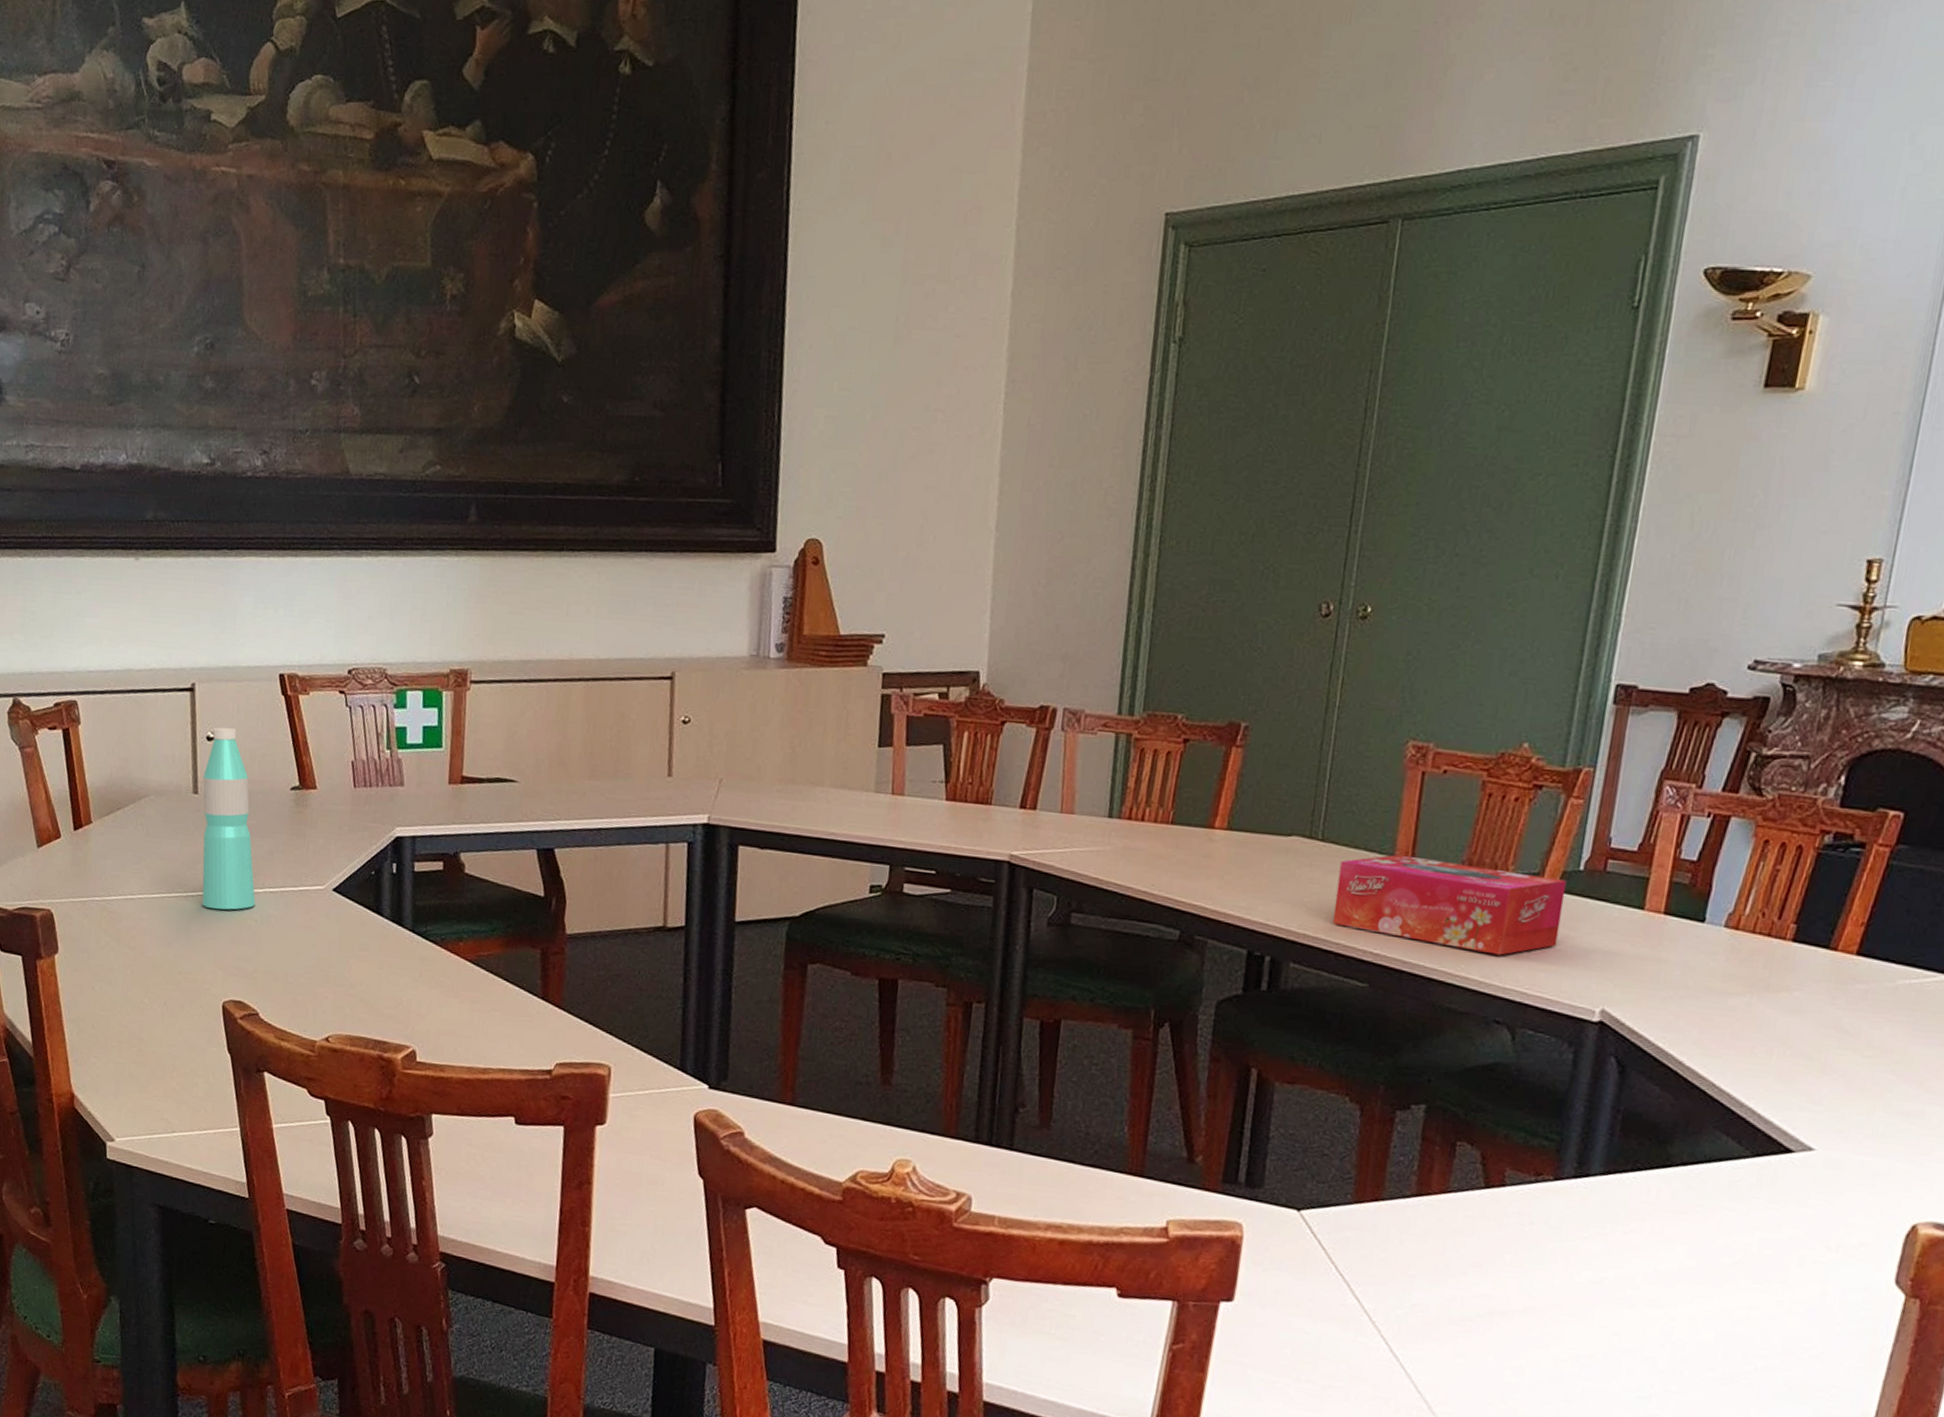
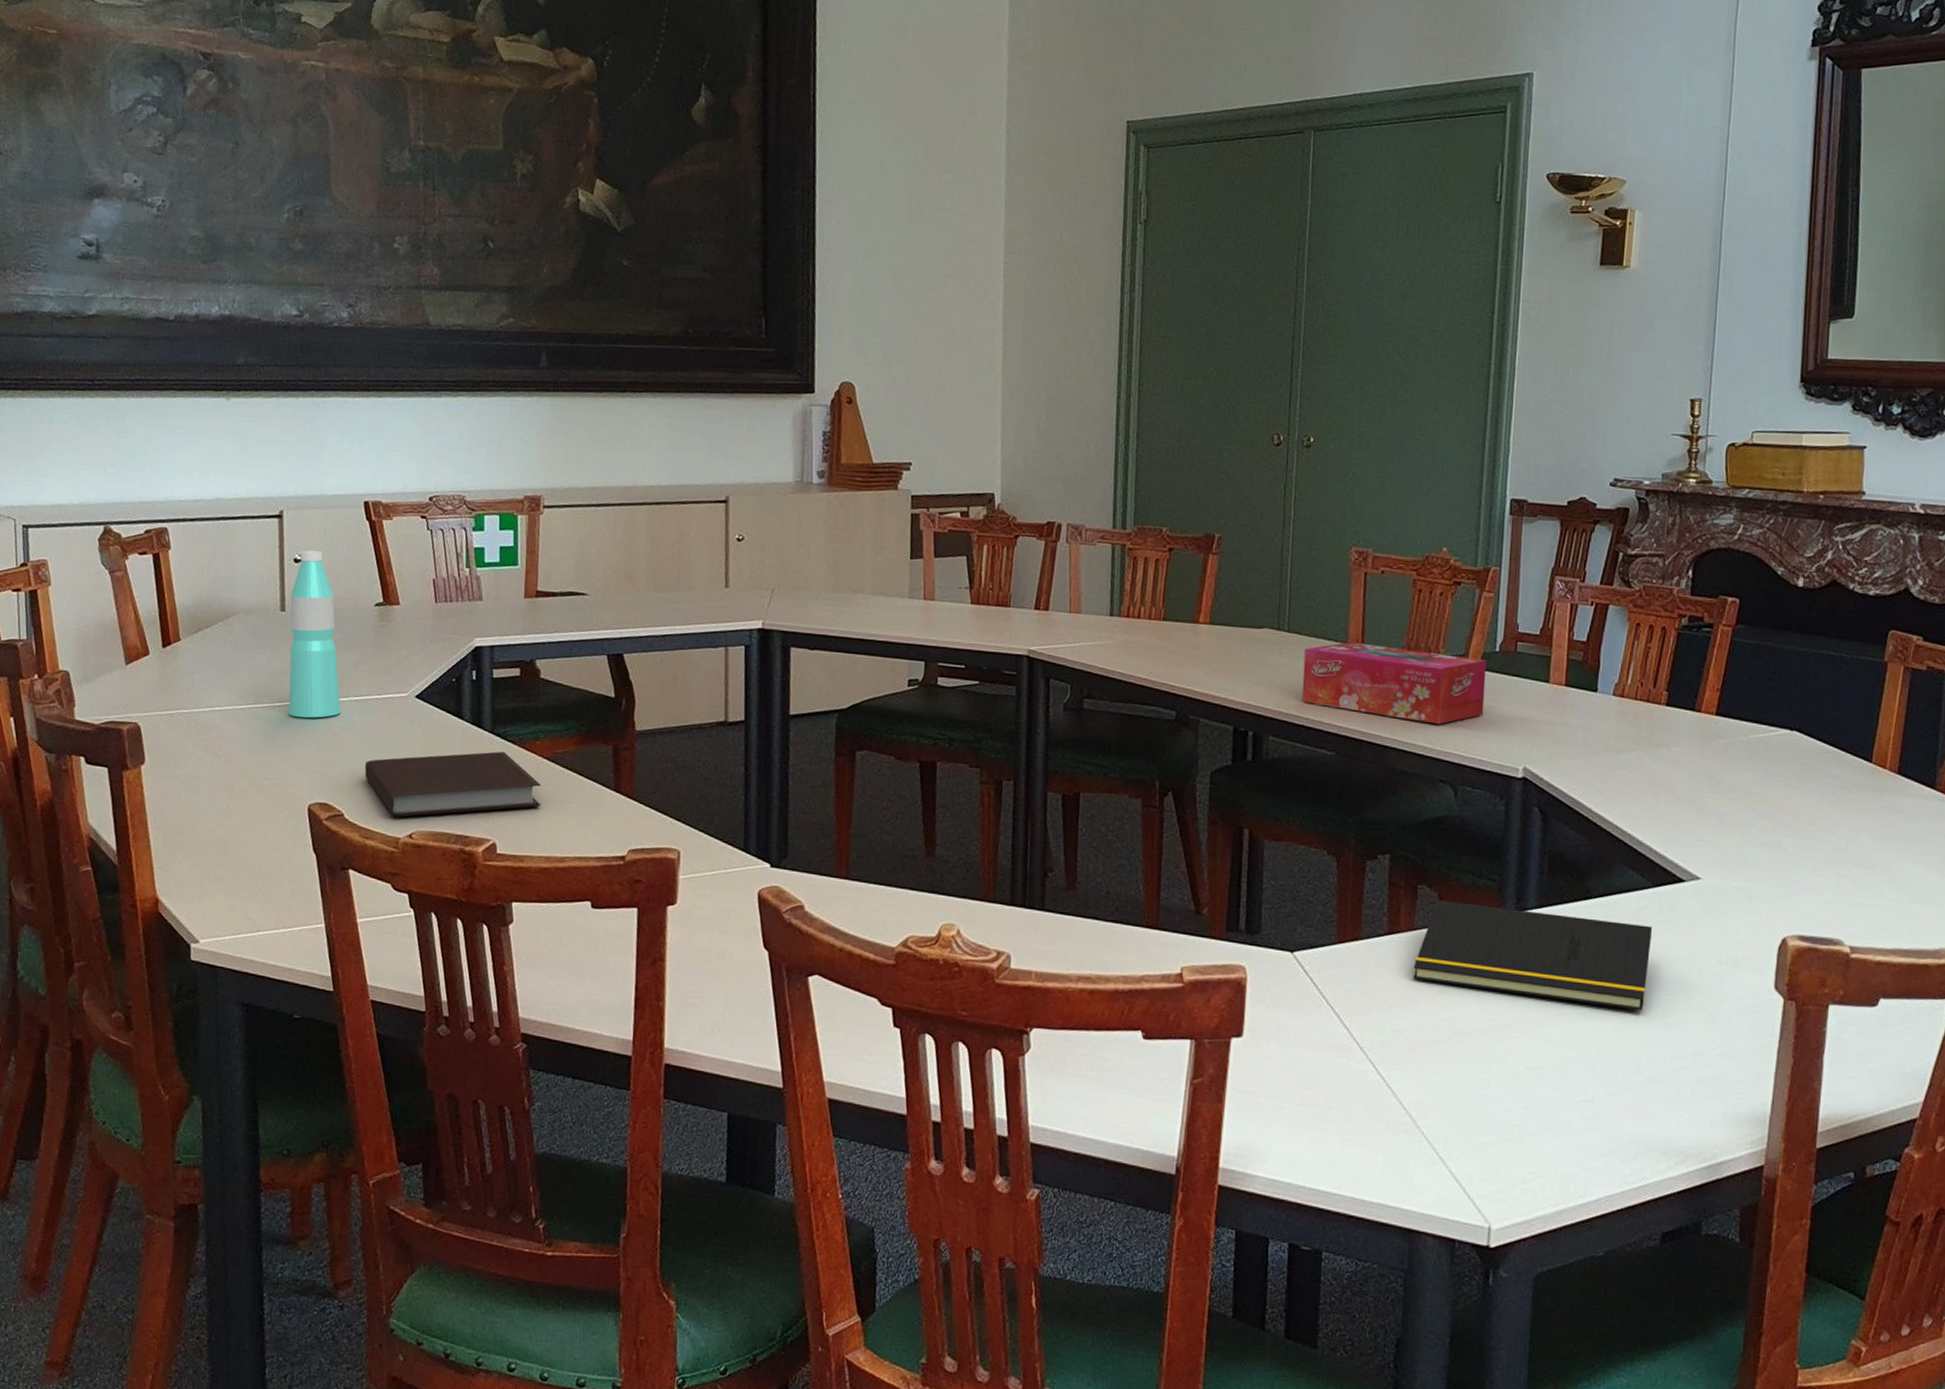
notebook: none [280,951,464,1019] -> present [364,751,542,817]
notepad: none [1443,1160,1747,1300] -> present [1413,900,1653,1011]

